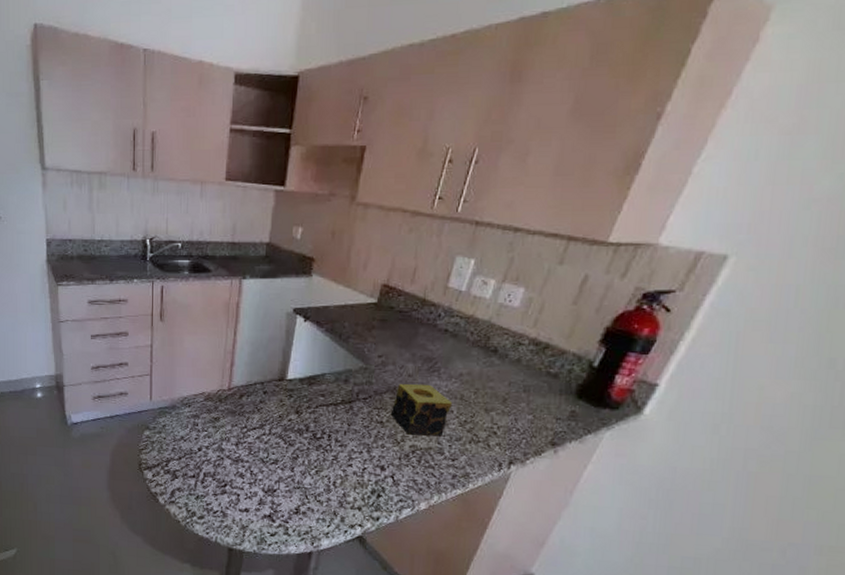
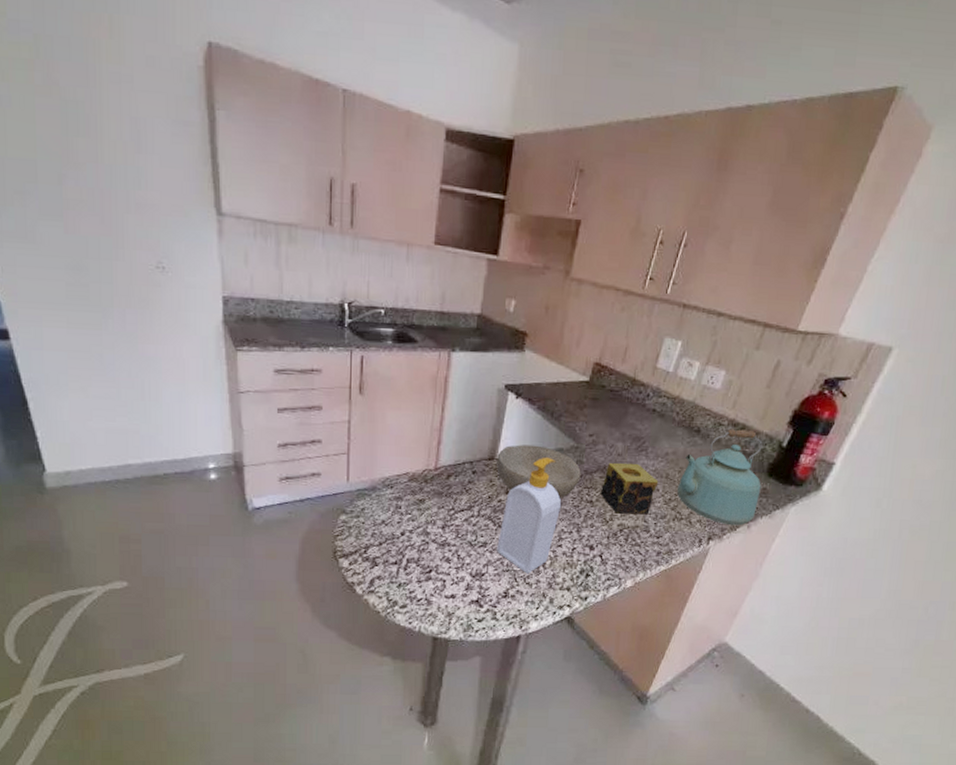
bowl: none [286,366,371,420] -> present [496,444,581,500]
soap bottle: none [288,379,350,492] -> present [497,458,561,574]
kettle: none [473,348,570,451] -> present [677,429,763,526]

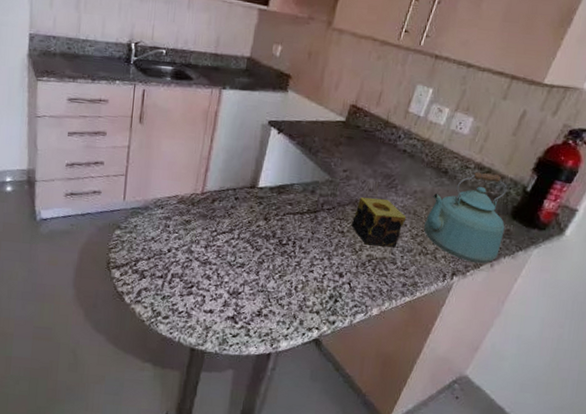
bowl: present [496,444,581,500] -> none [257,176,335,228]
soap bottle: present [497,458,561,574] -> none [253,189,315,296]

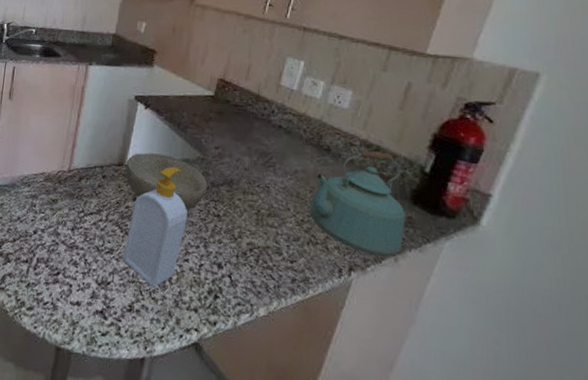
soap bottle: none [253,189,315,296] -> present [123,167,187,288]
bowl: none [257,176,335,228] -> present [125,152,208,211]
candle: present [351,197,407,247] -> none [227,177,289,234]

